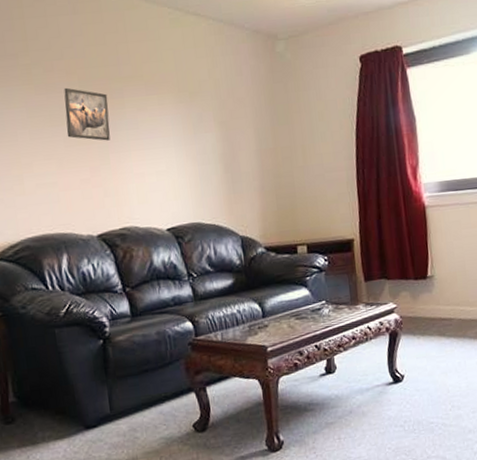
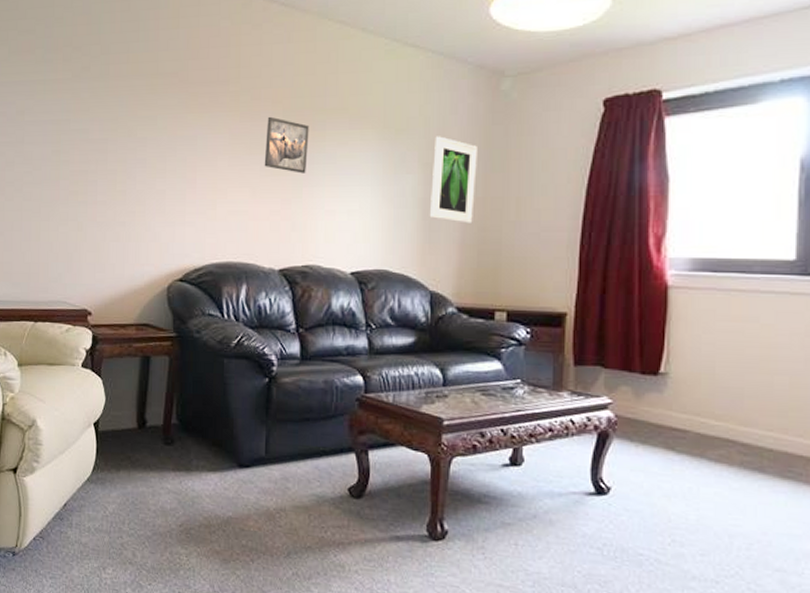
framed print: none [226,96,269,173] -> present [429,136,479,223]

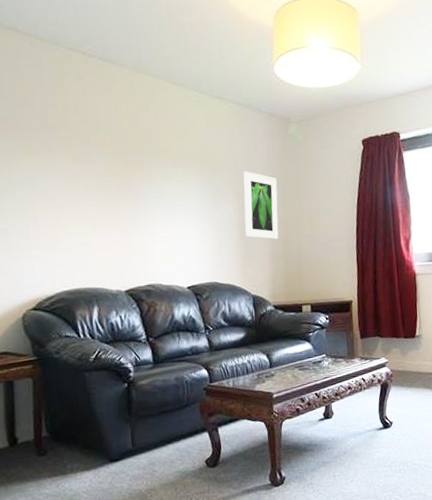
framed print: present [264,116,309,174] -> none [99,158,140,207]

